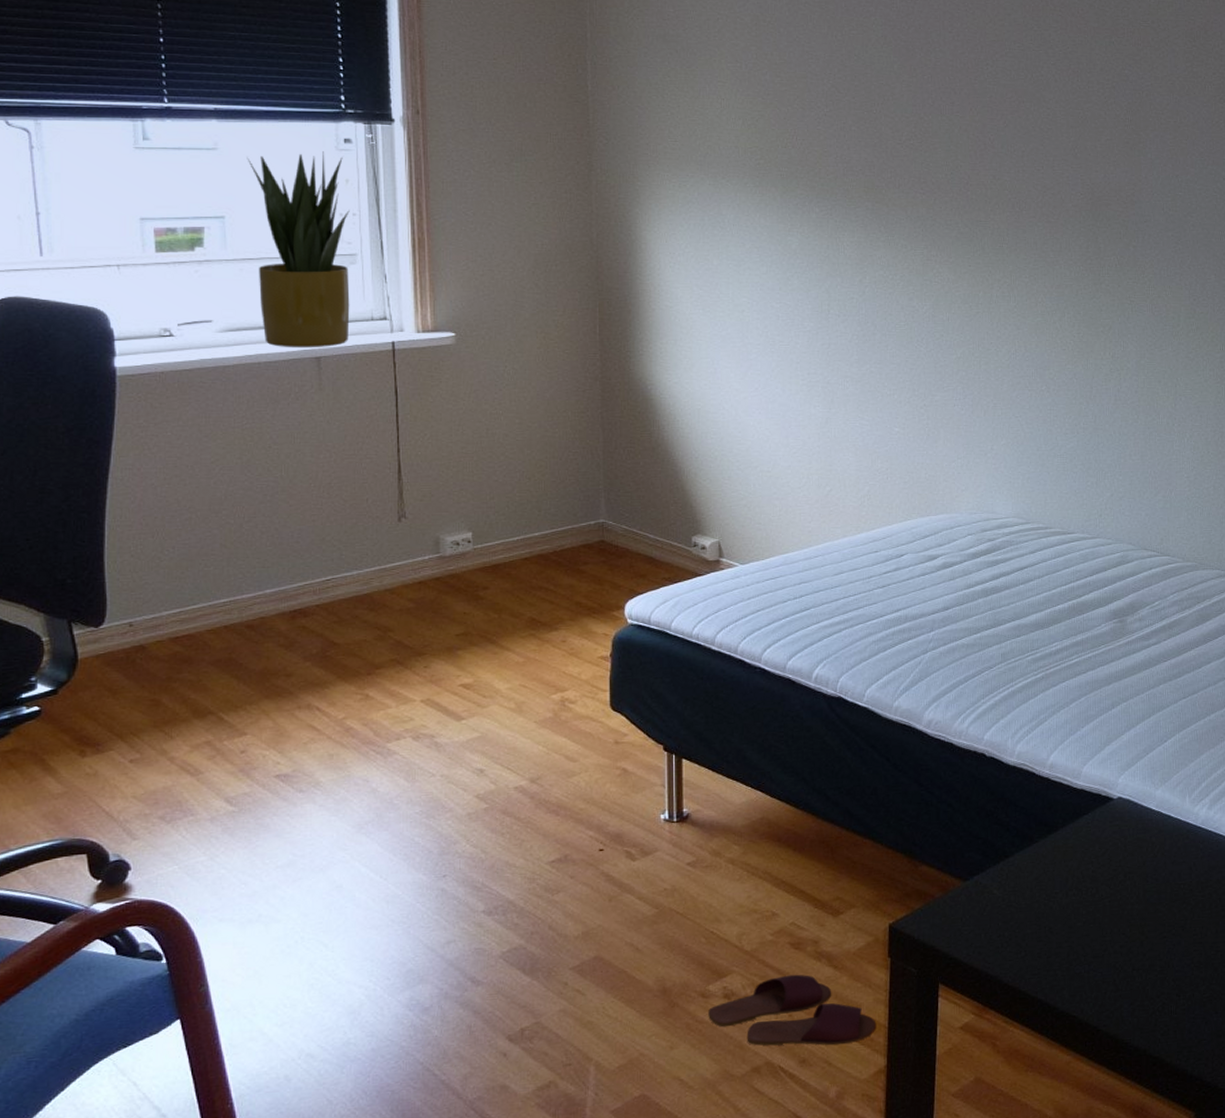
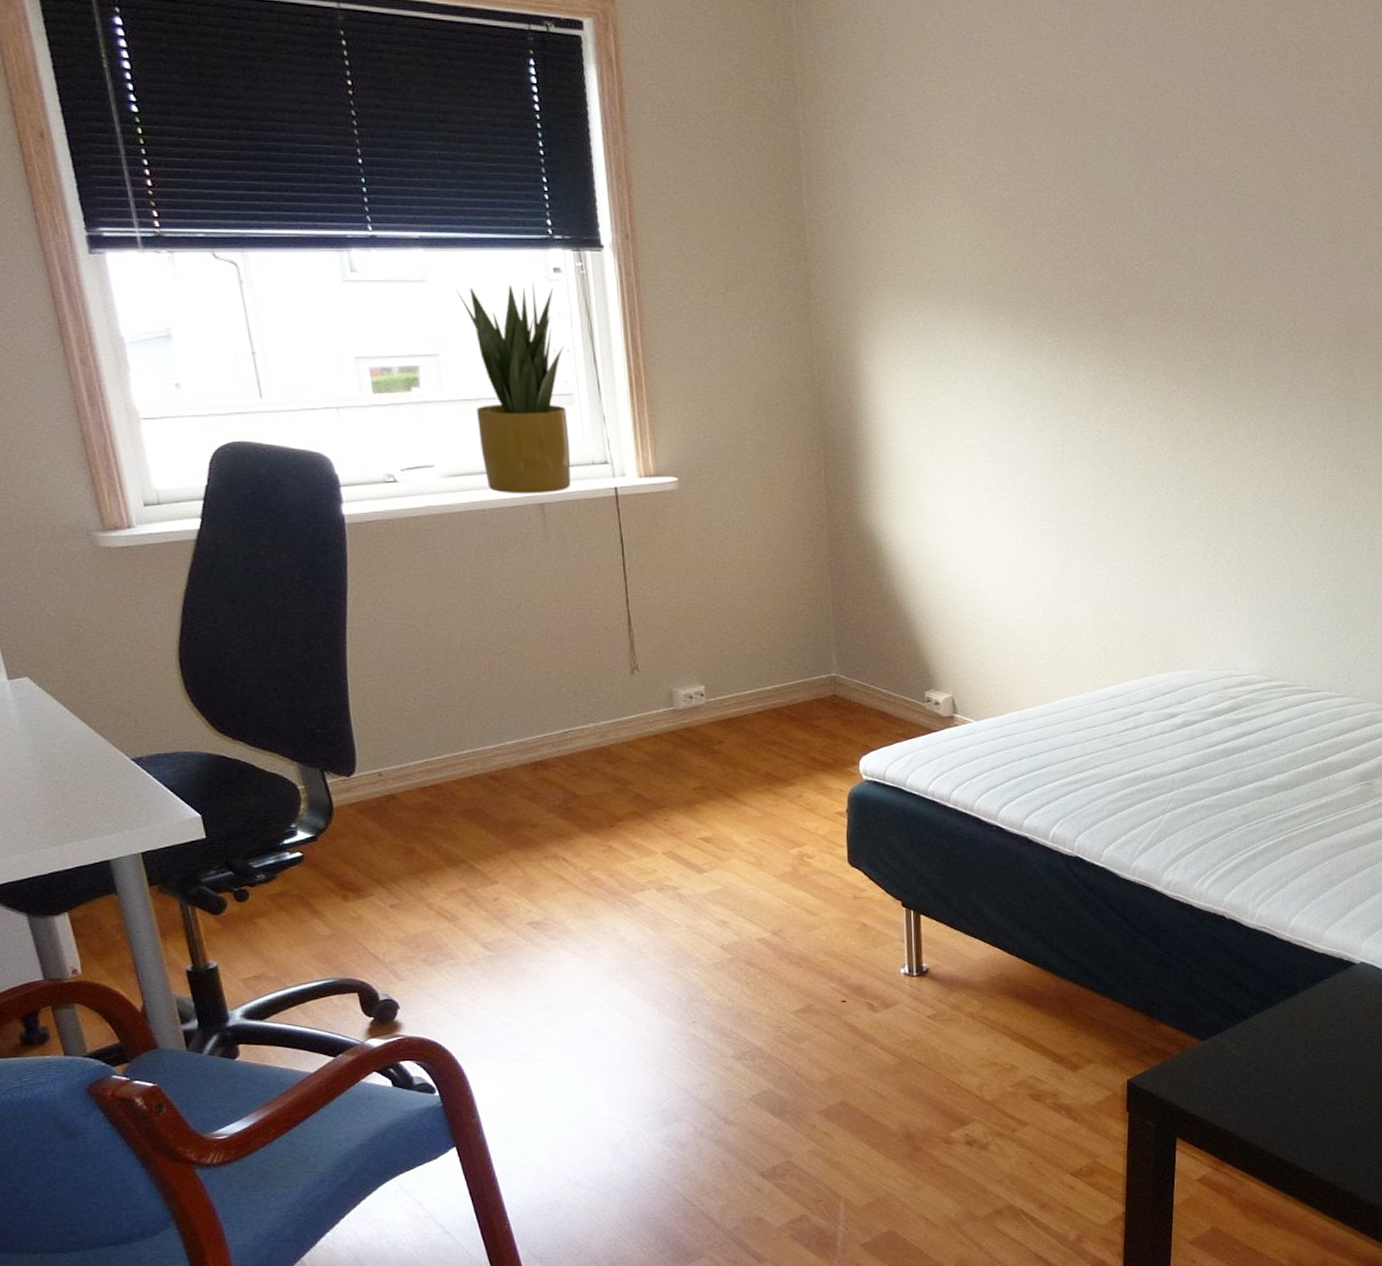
slippers: present [708,974,877,1046] -> none [951,1124,1115,1192]

